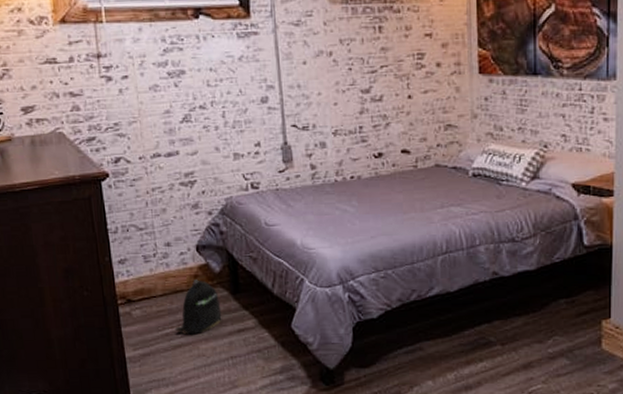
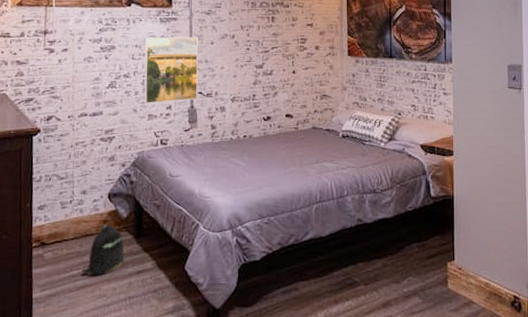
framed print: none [221,55,292,140] -> present [144,36,198,103]

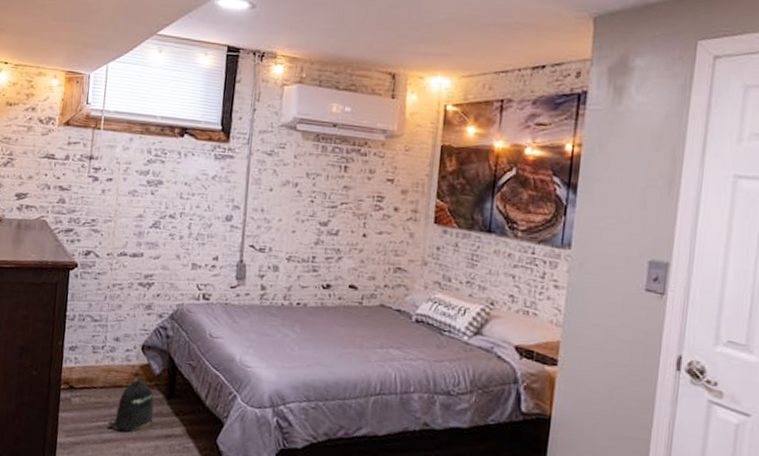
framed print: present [144,36,198,103] -> none [189,175,256,254]

